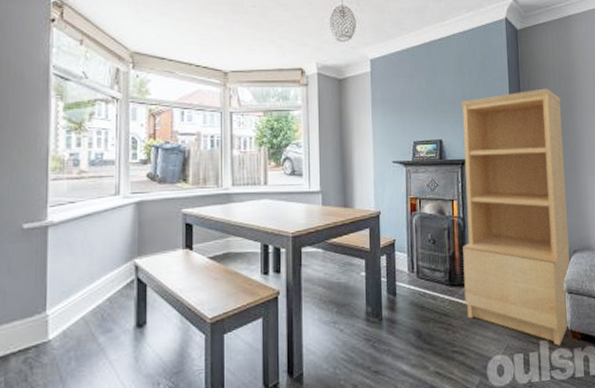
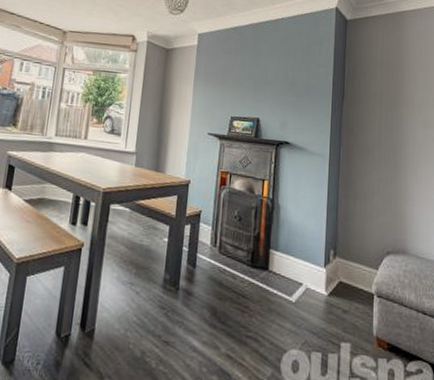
bookcase: present [460,88,570,346] -> none [265,80,387,352]

